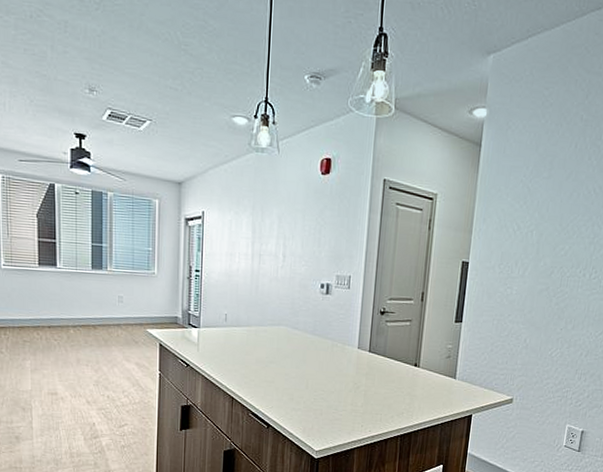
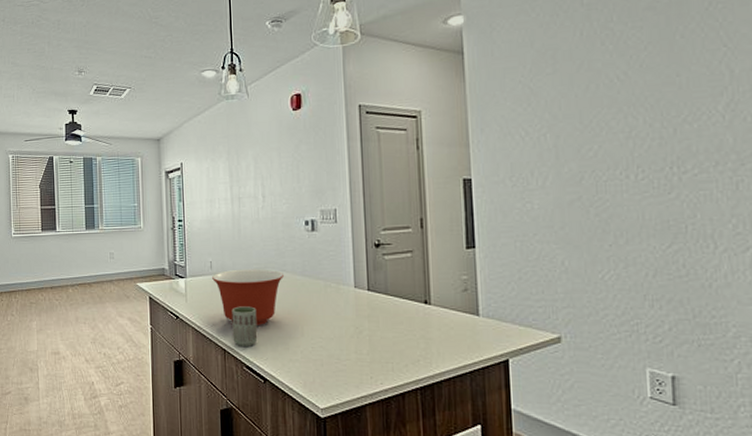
mixing bowl: none [226,323,296,378] -> present [212,269,285,327]
cup: none [241,358,267,396] -> present [232,306,258,347]

